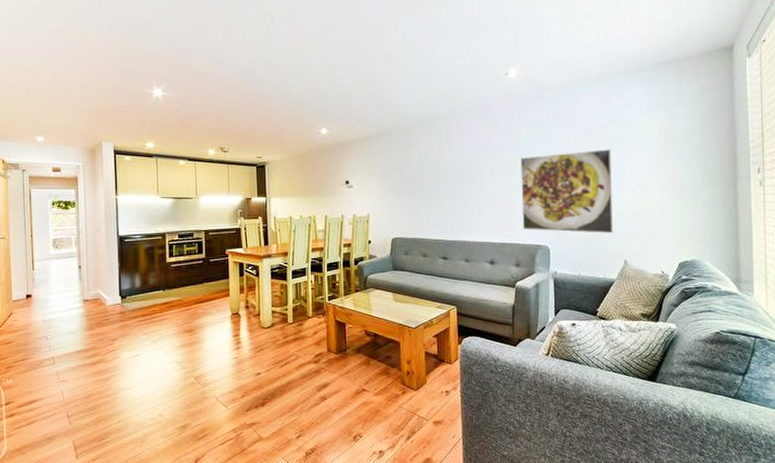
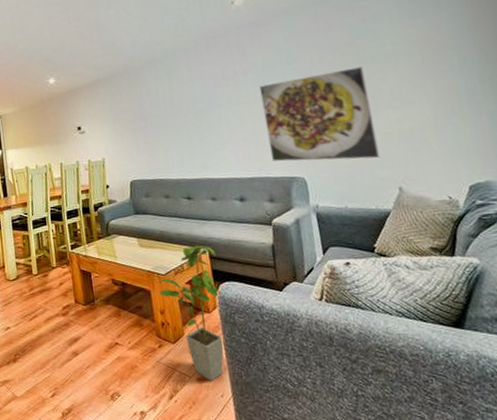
house plant: none [406,302,463,425] -> present [156,245,224,382]

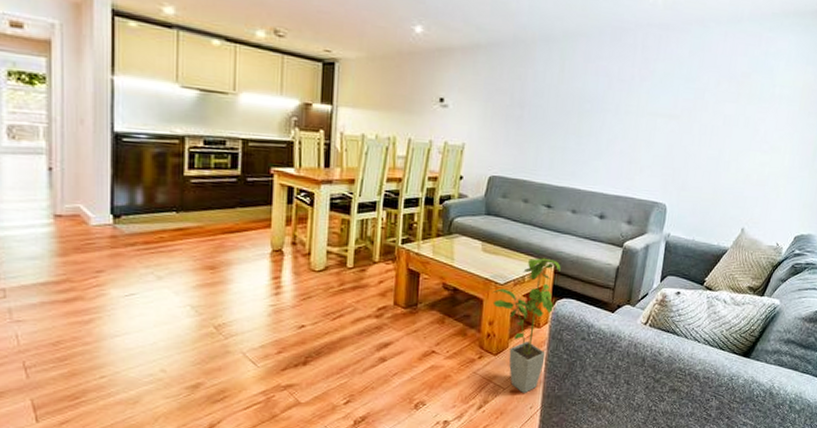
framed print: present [259,66,381,162] -> none [641,98,750,198]

